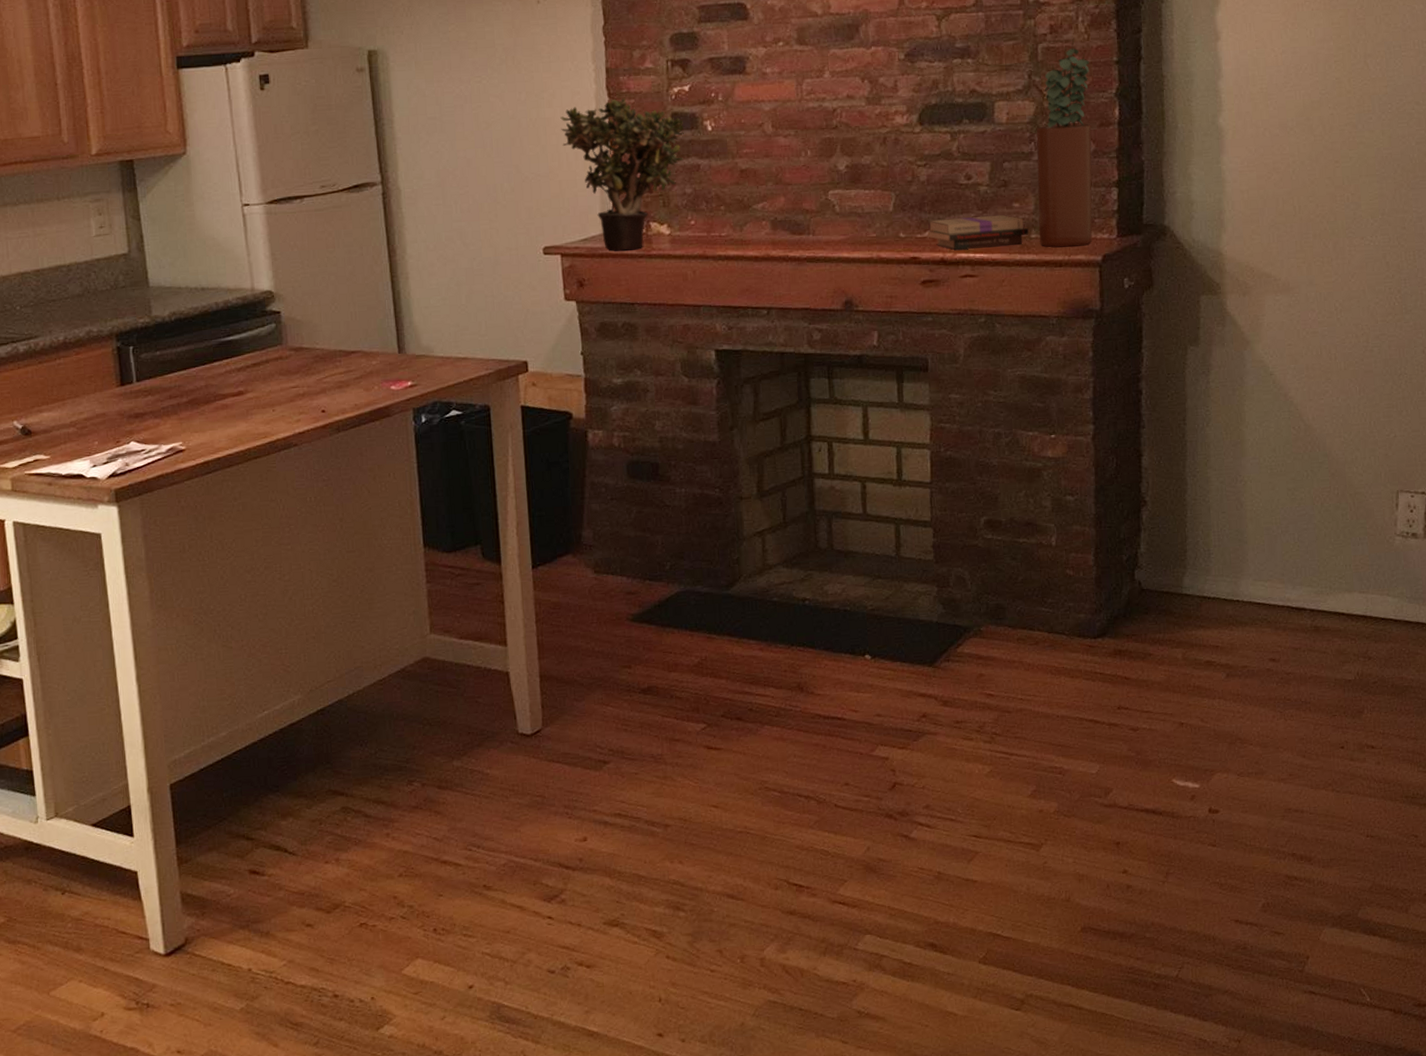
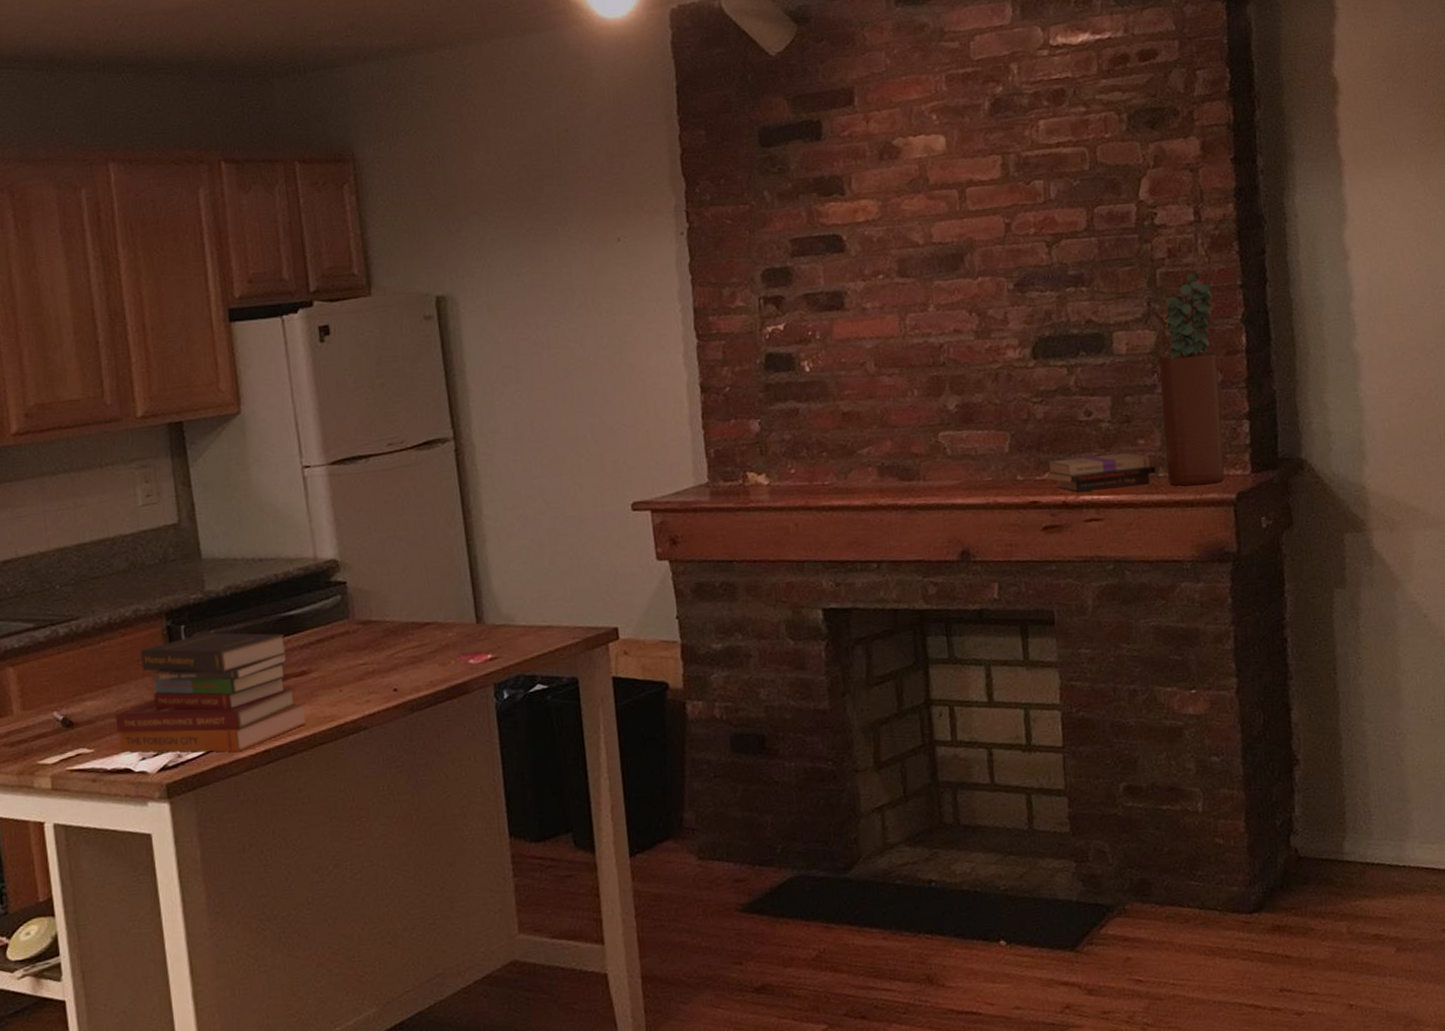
books: none [69,354,243,463] -> present [114,632,307,752]
potted plant: present [560,98,684,250] -> none [646,339,781,504]

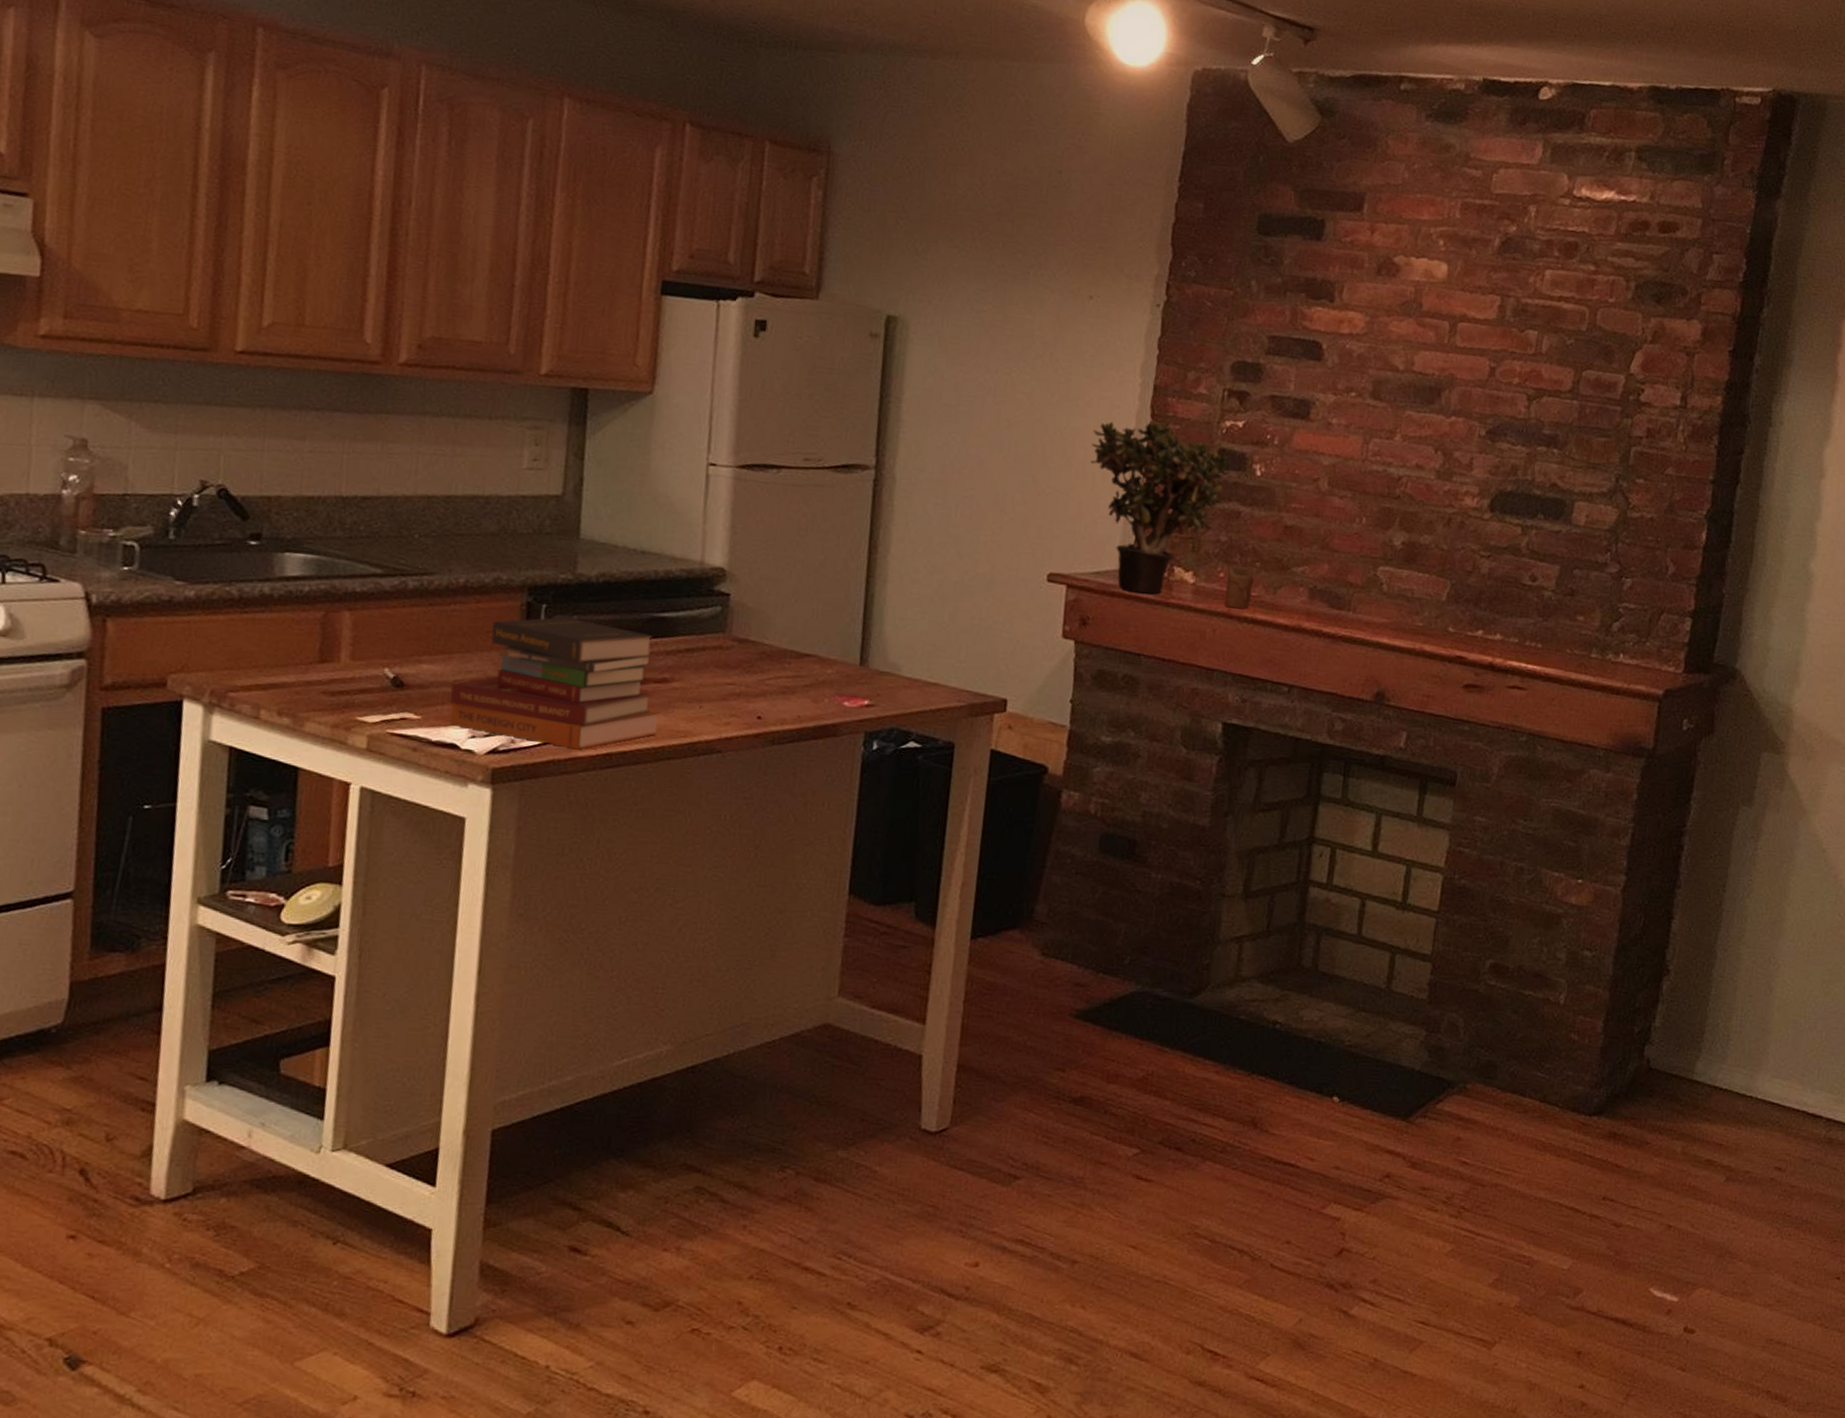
potted plant: none [646,339,781,504] -> present [1090,421,1231,595]
candle: none [798,459,826,501] -> present [1225,566,1254,610]
books: present [1047,453,1156,492] -> none [1479,618,1590,662]
vase: present [1158,262,1225,487] -> none [1599,447,1684,677]

